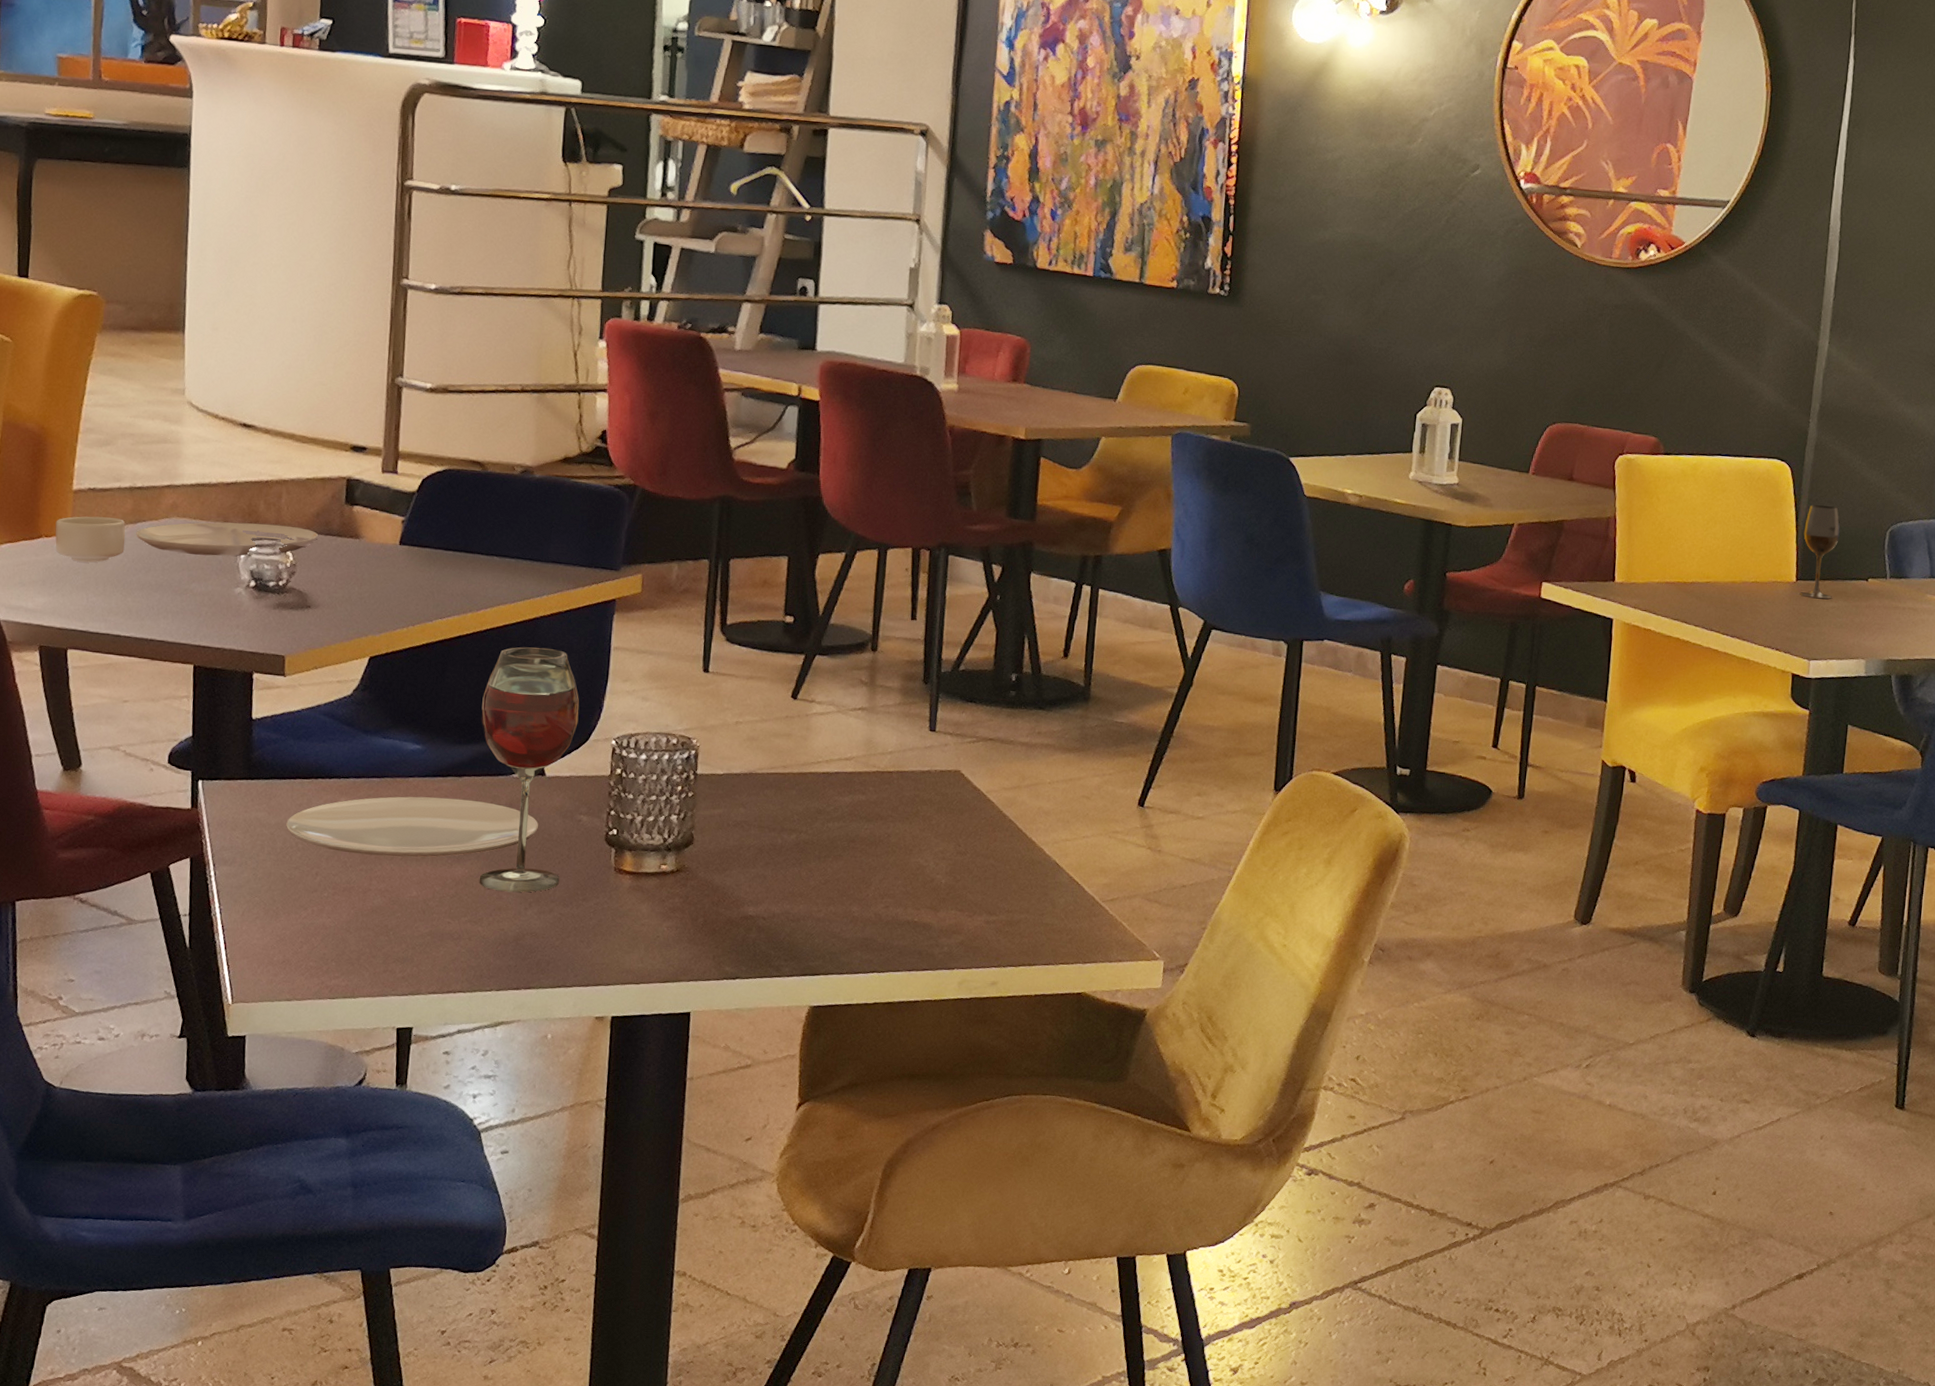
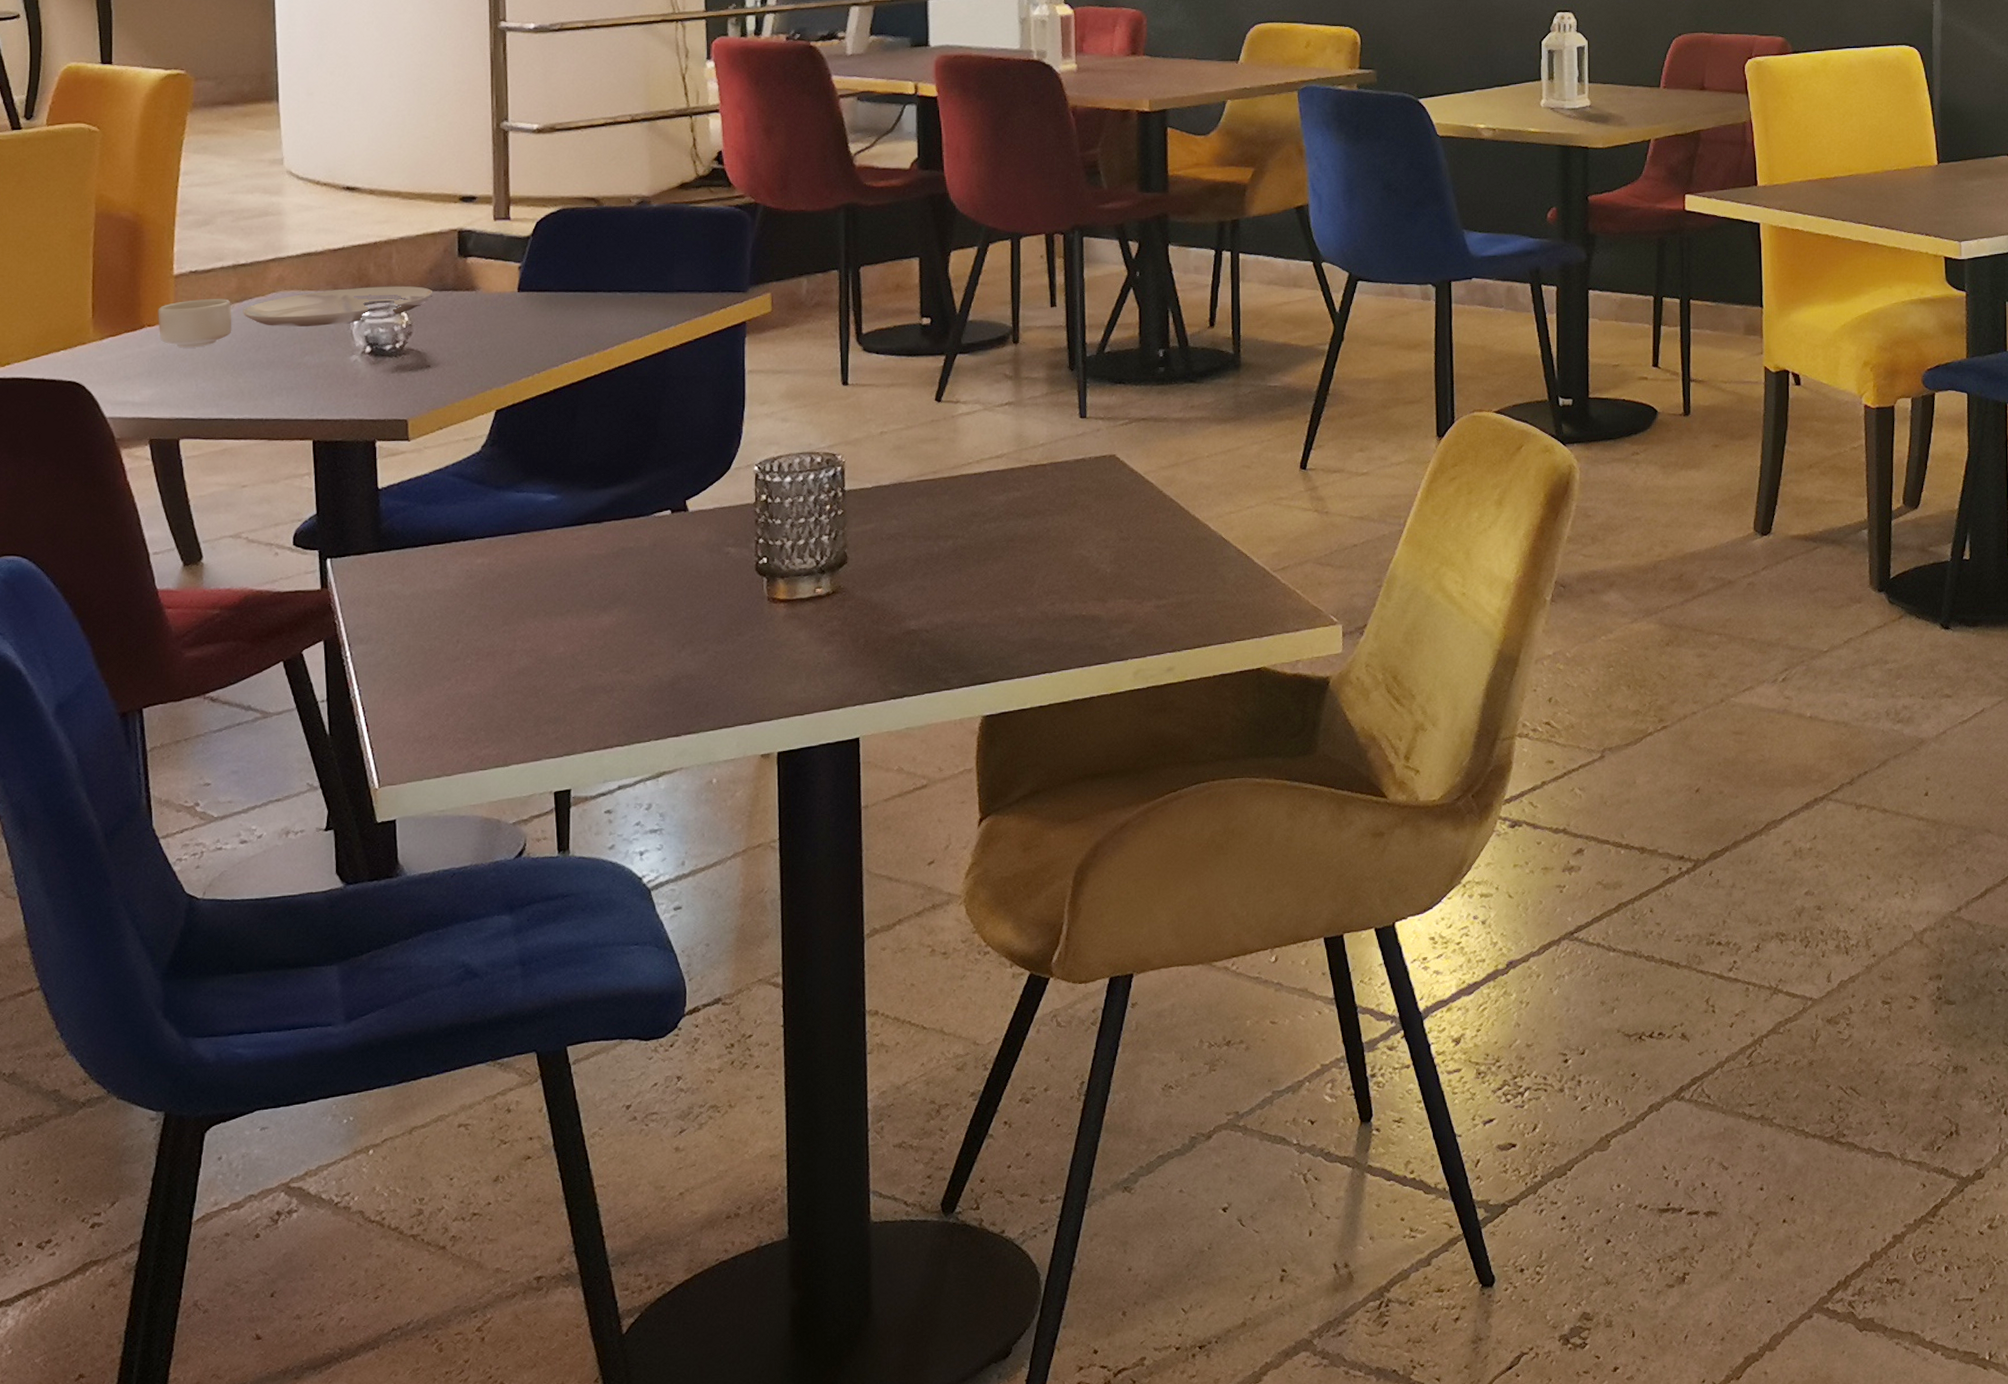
plate: present [286,796,538,857] -> none [422,545,685,616]
wineglass: present [479,647,579,893] -> none [616,380,718,636]
wine glass: present [1799,505,1840,600] -> none [1940,86,1976,180]

